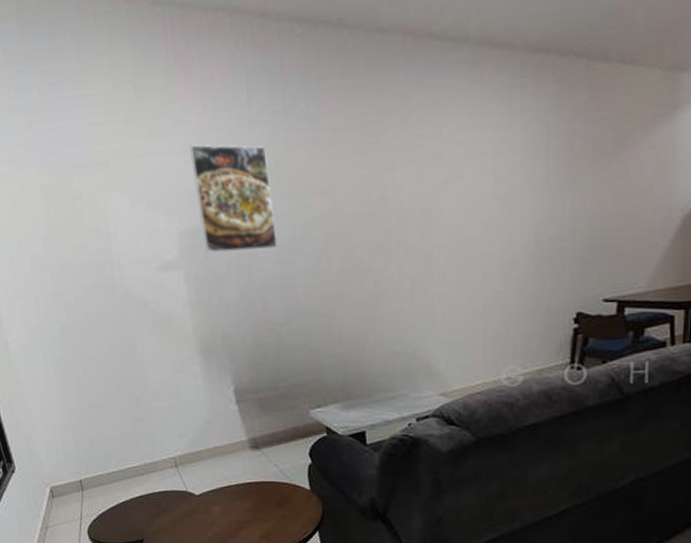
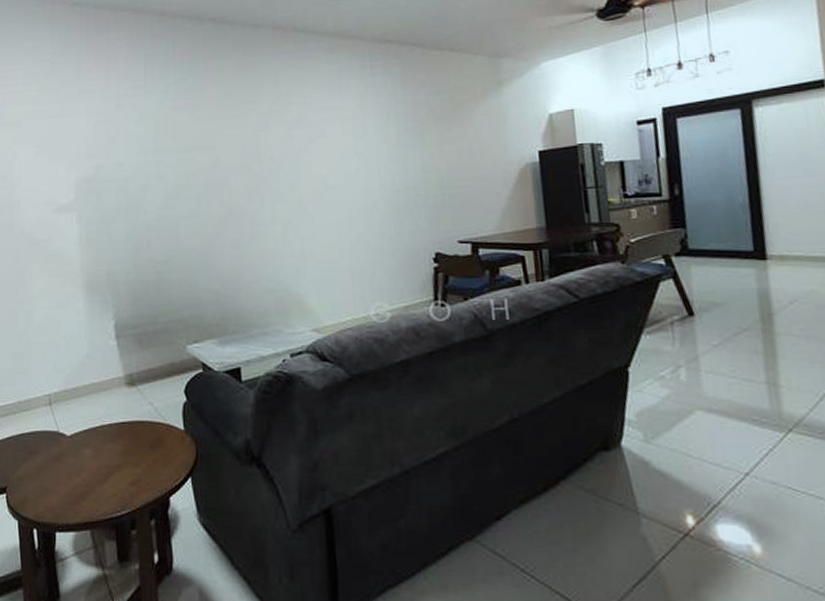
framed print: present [190,144,278,253] -> none [93,108,164,197]

